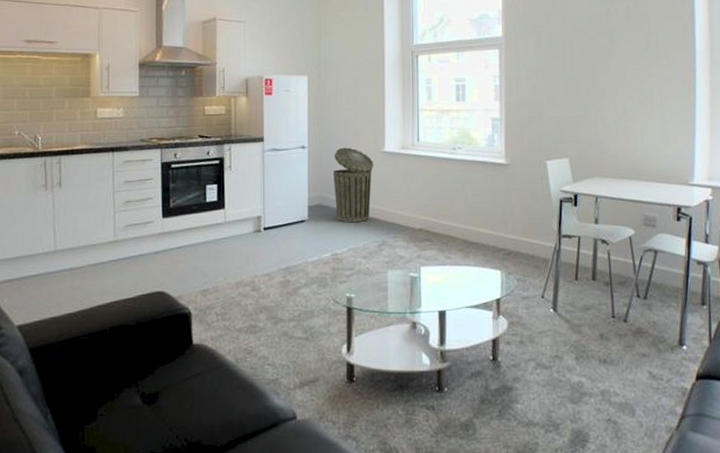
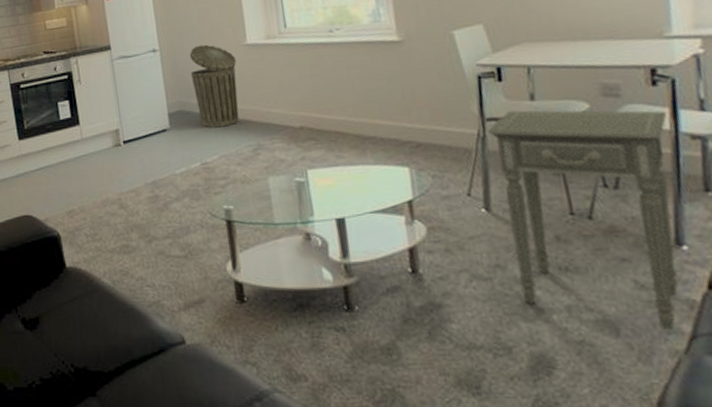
side table: none [561,231,685,412] -> present [487,110,679,331]

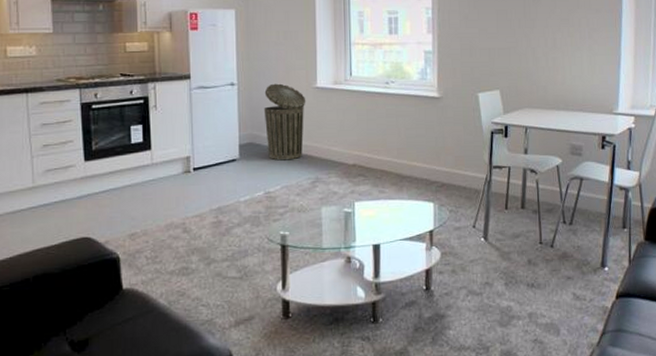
side table: present [487,110,679,331] -> none [492,161,608,330]

